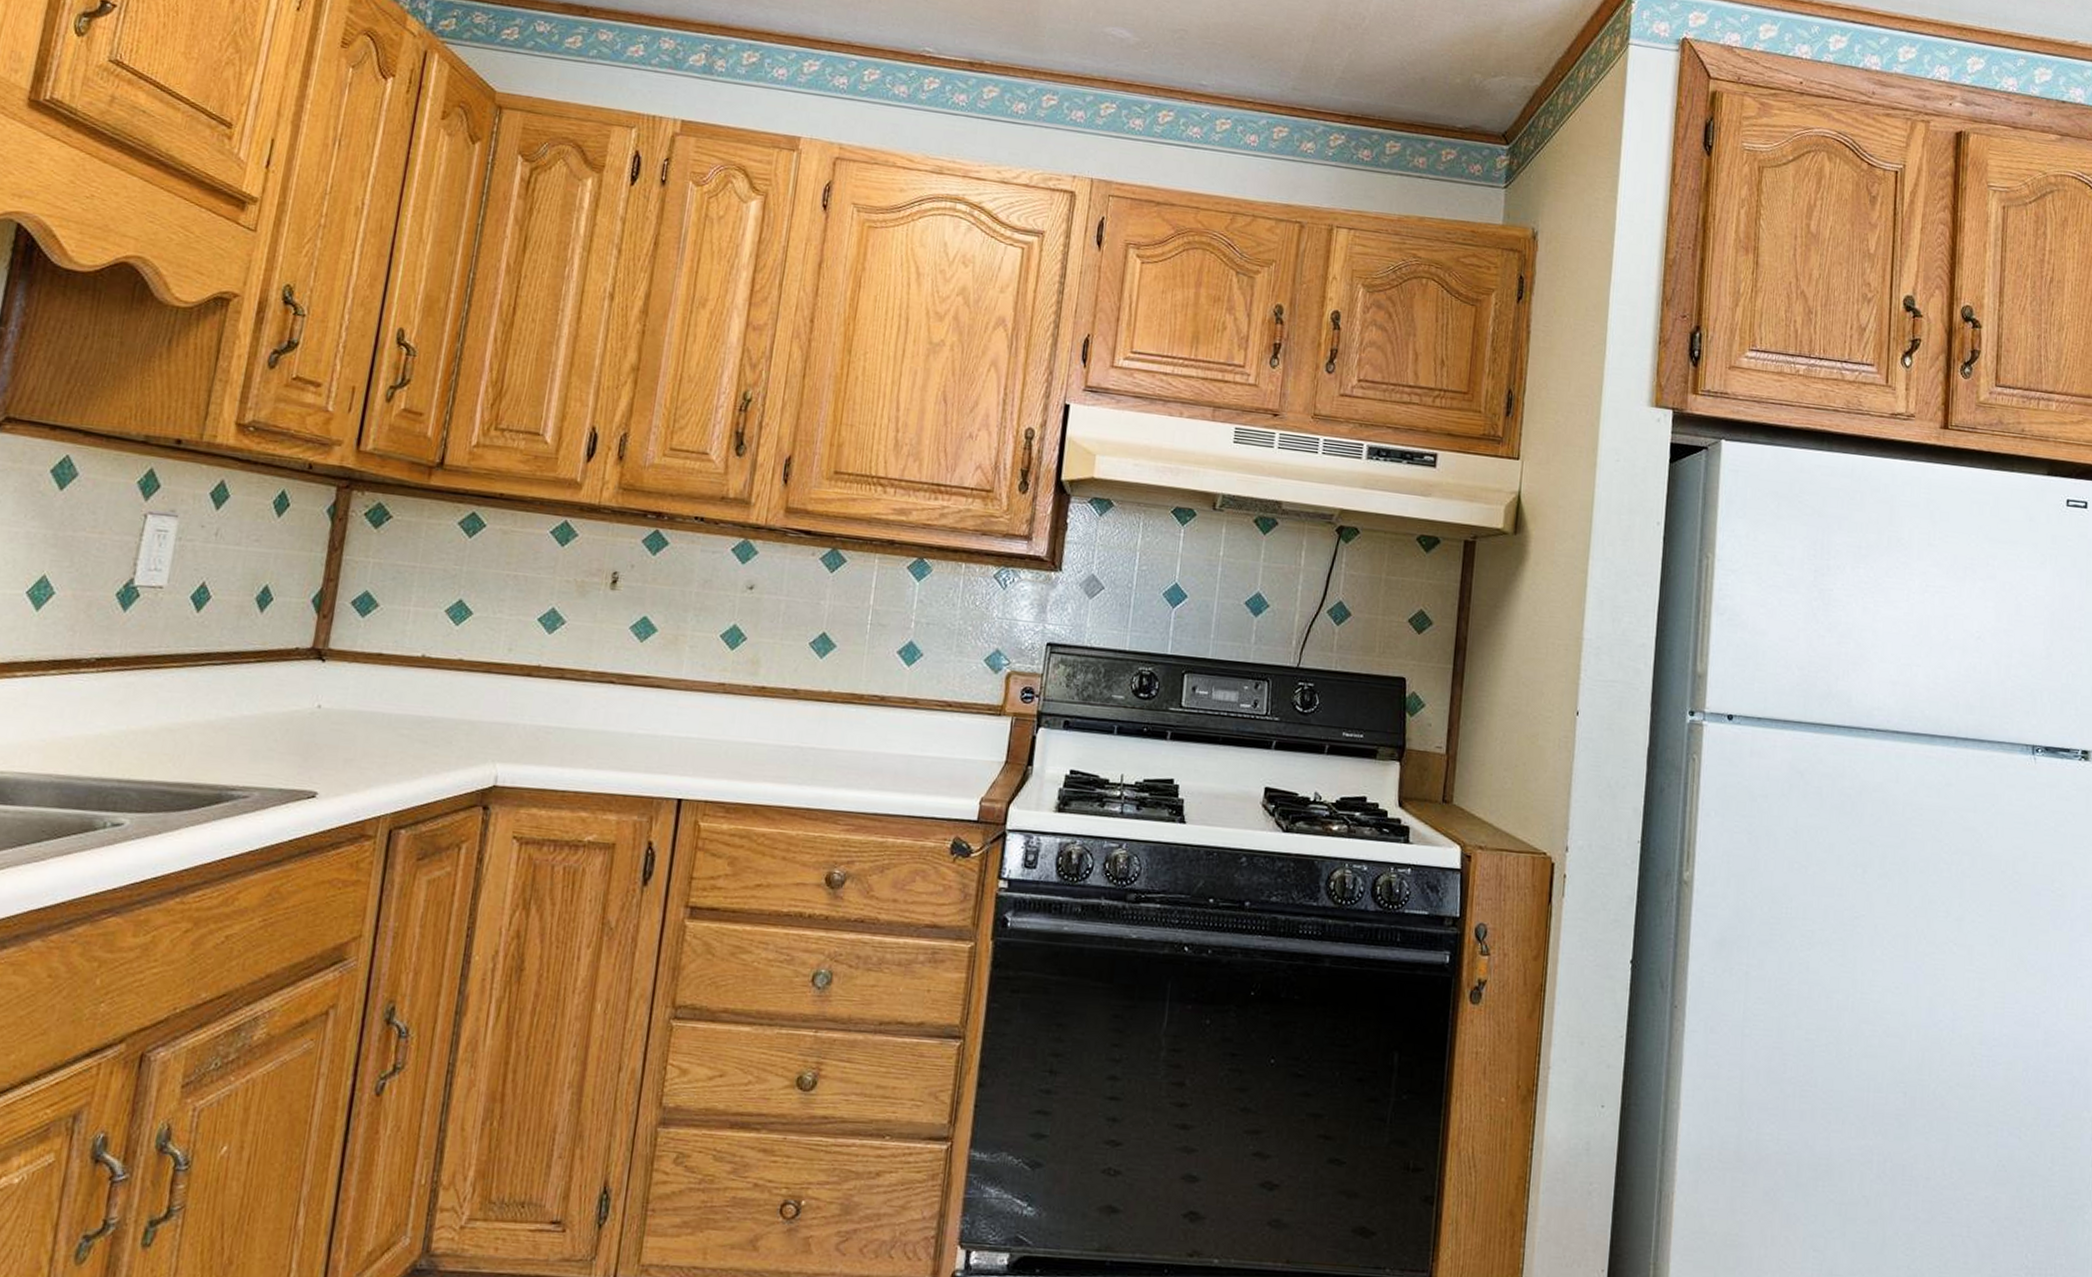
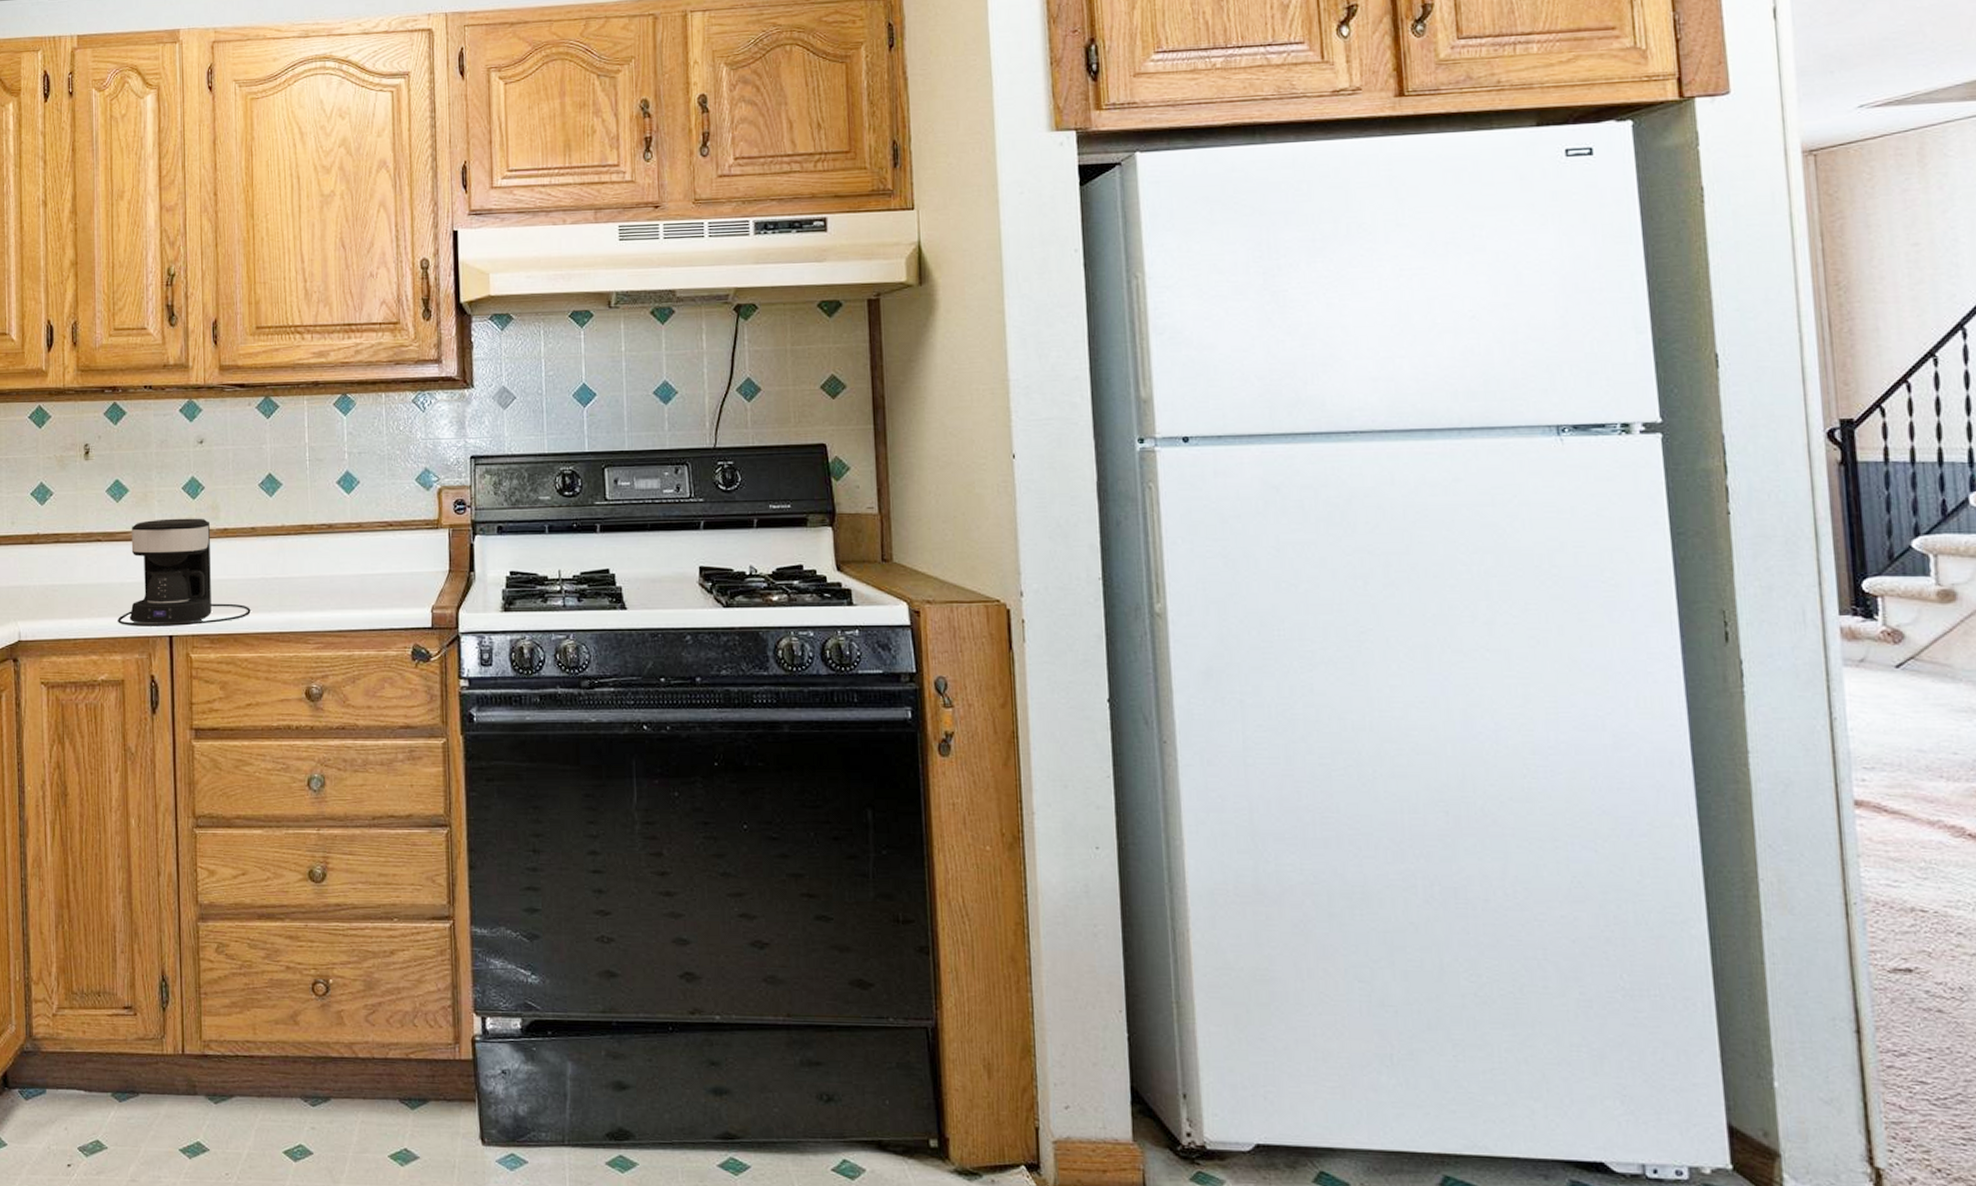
coffee maker: none [619,666,778,791] -> present [118,518,251,627]

